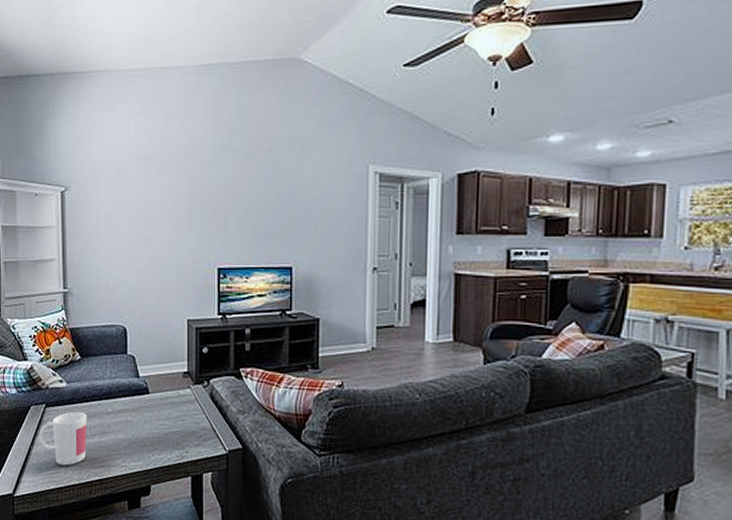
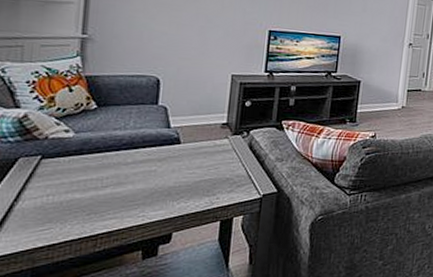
mug: present [39,411,88,466] -> none [27,163,99,221]

